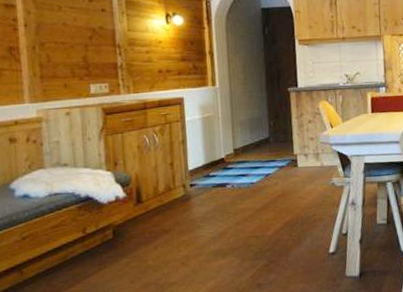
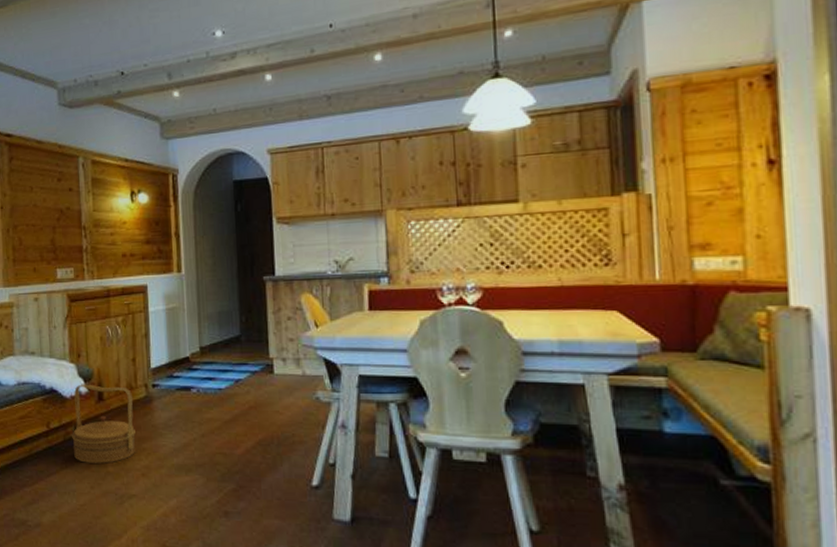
woven basket: none [110,189,175,261] -> present [72,384,136,464]

